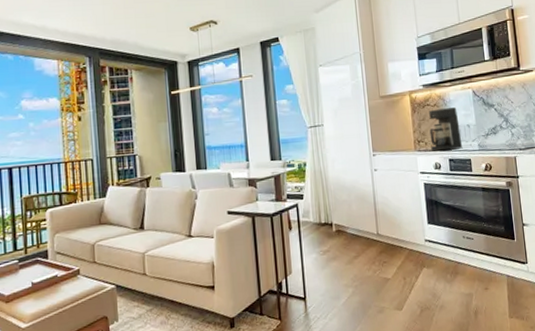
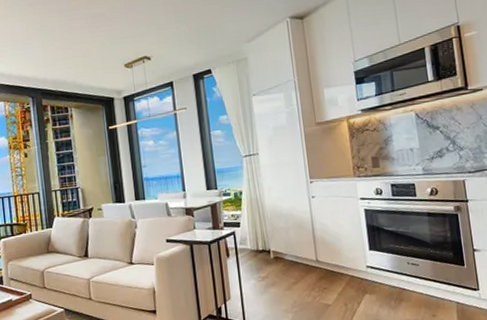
coffee maker: present [429,107,463,151] -> none [368,131,406,177]

